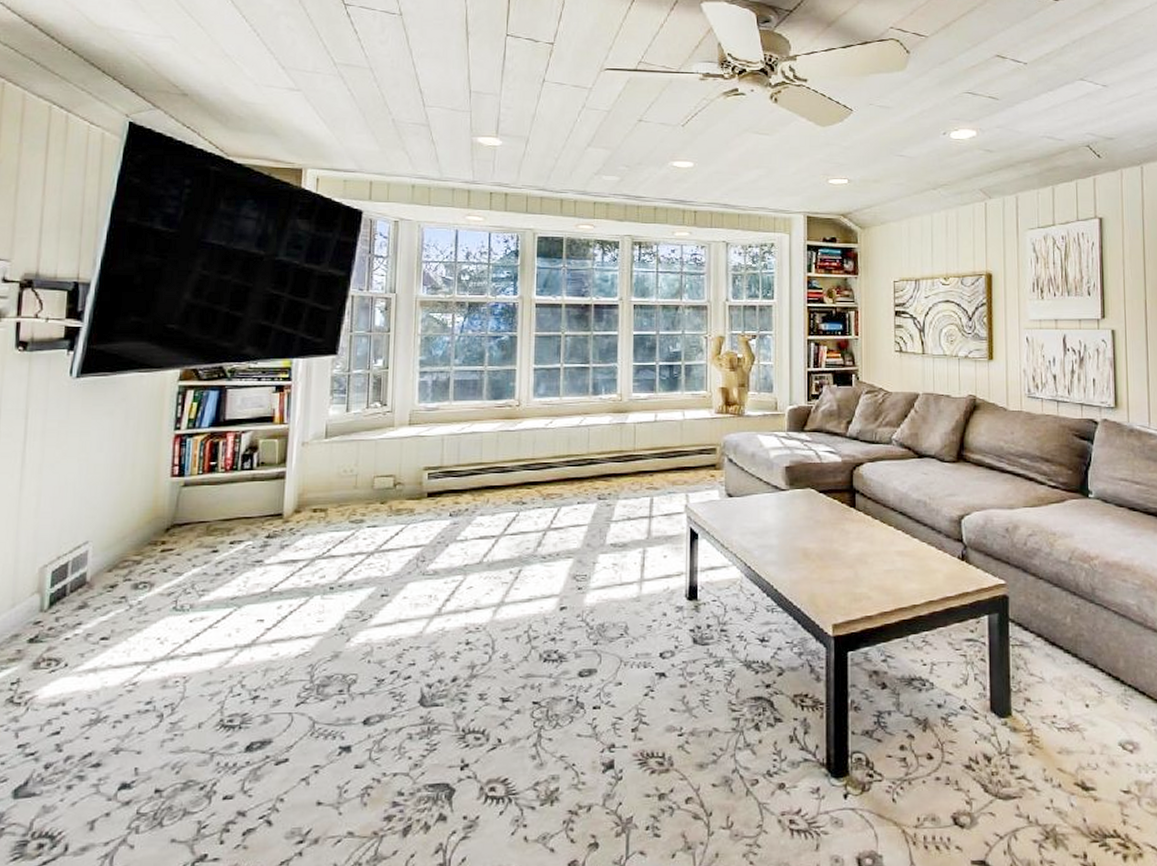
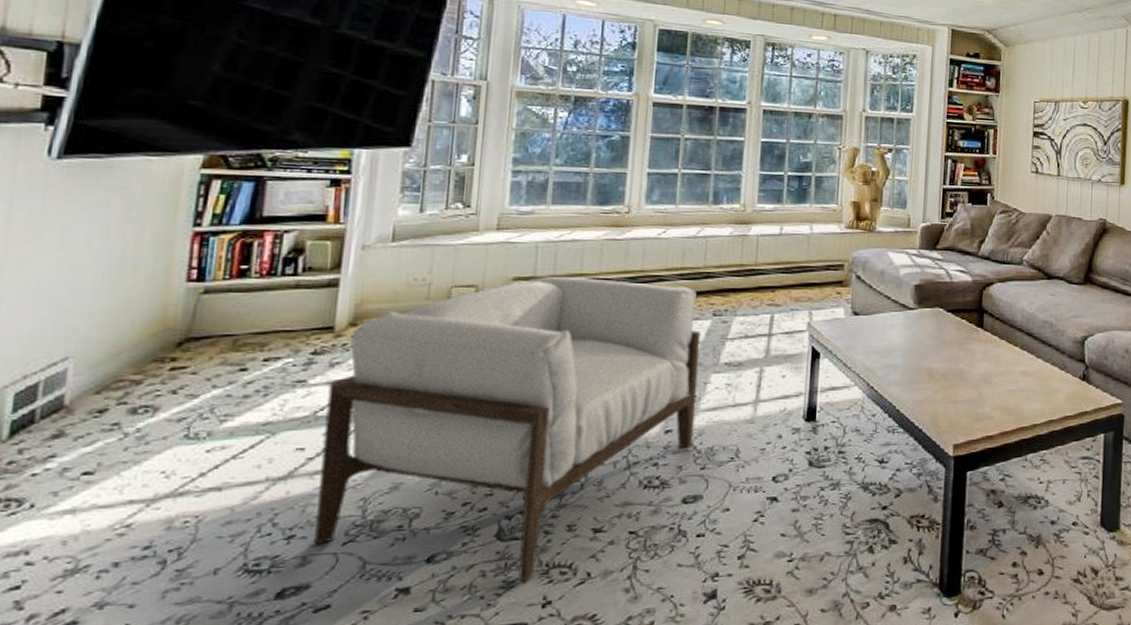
armchair: none [274,466,588,746] -> present [314,277,701,583]

